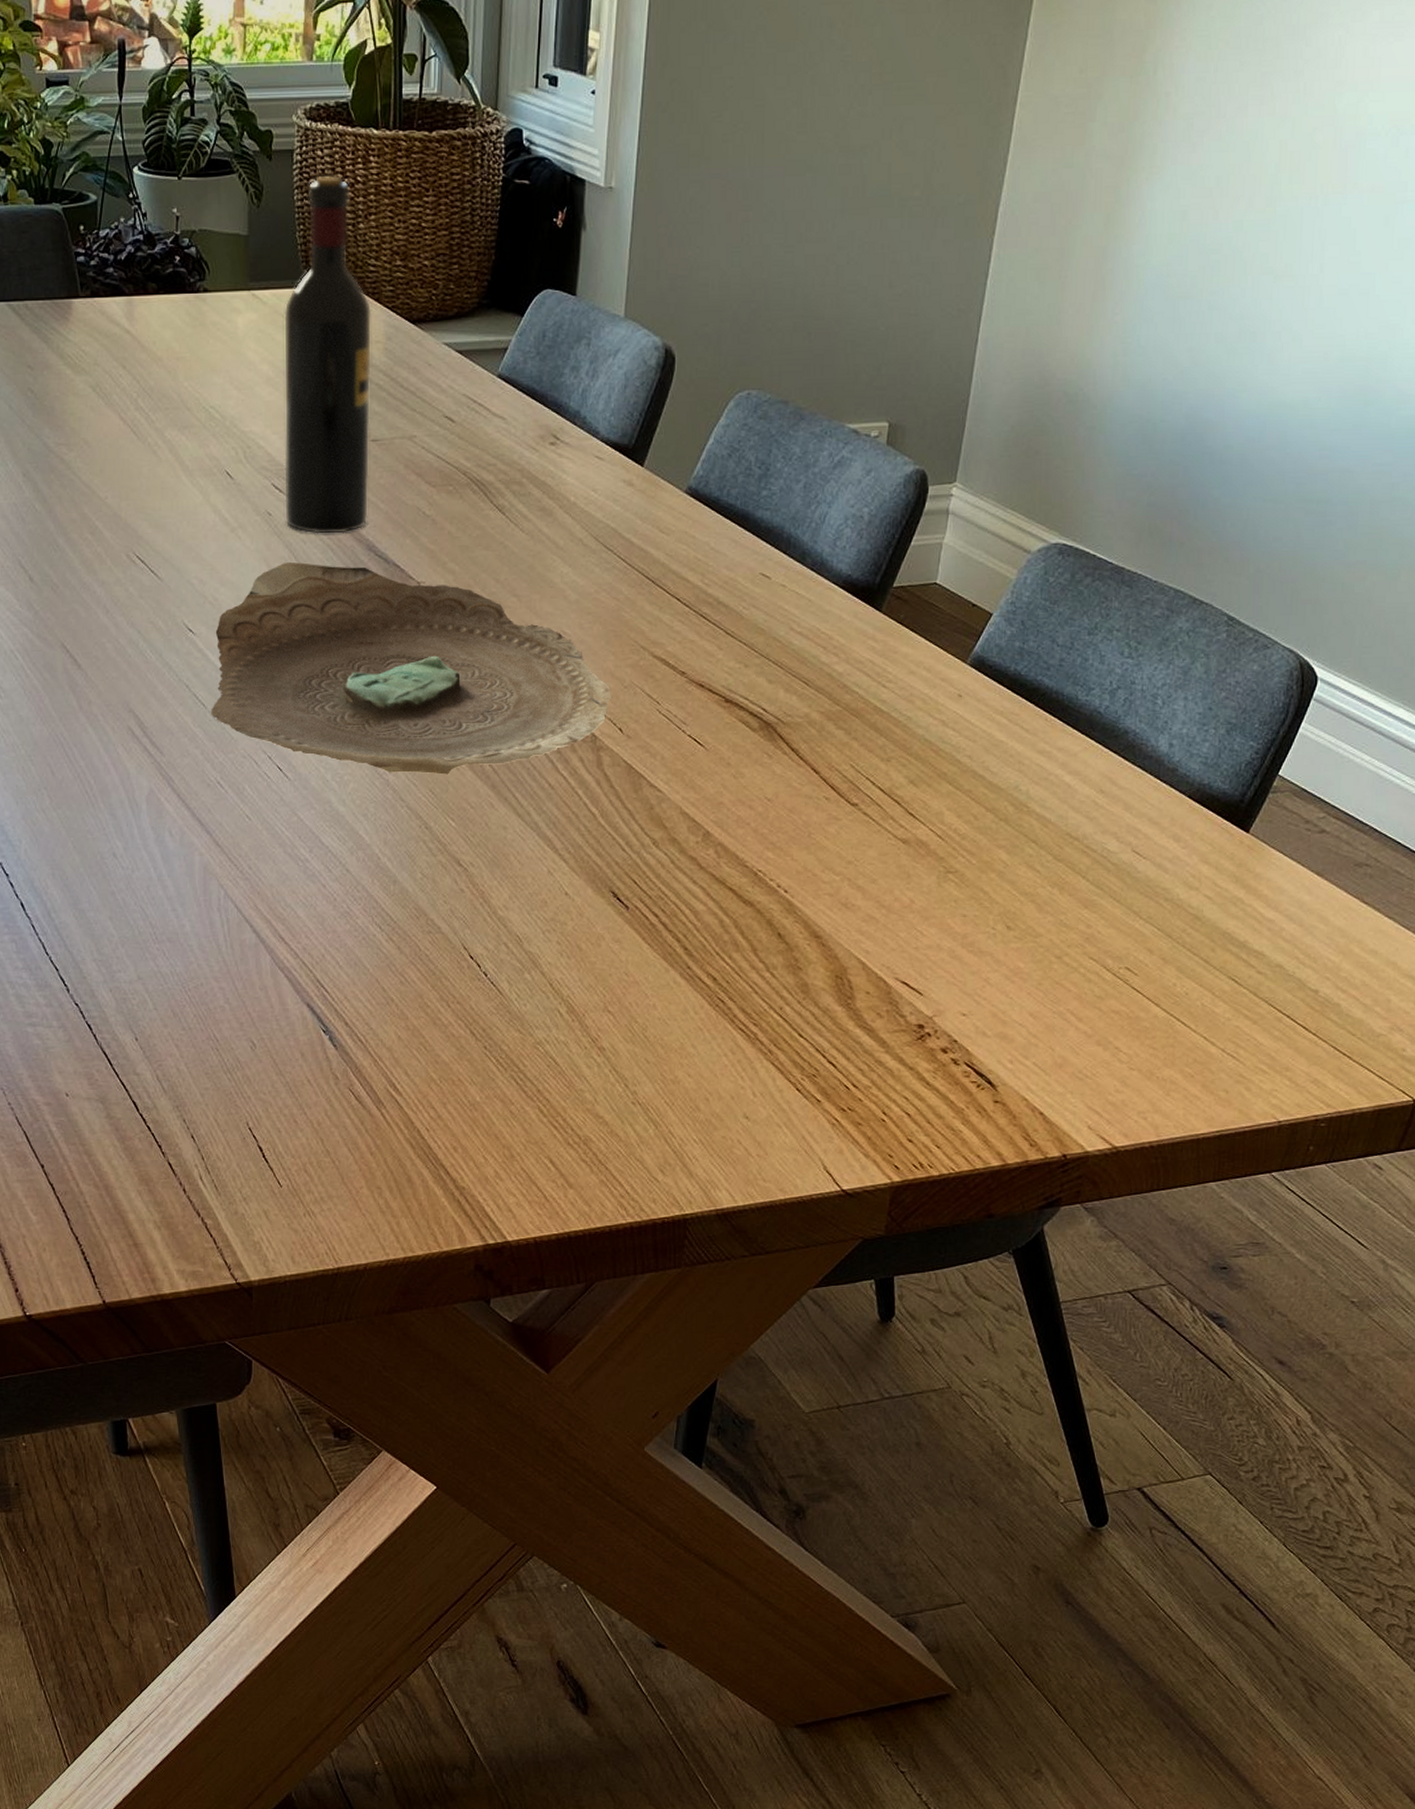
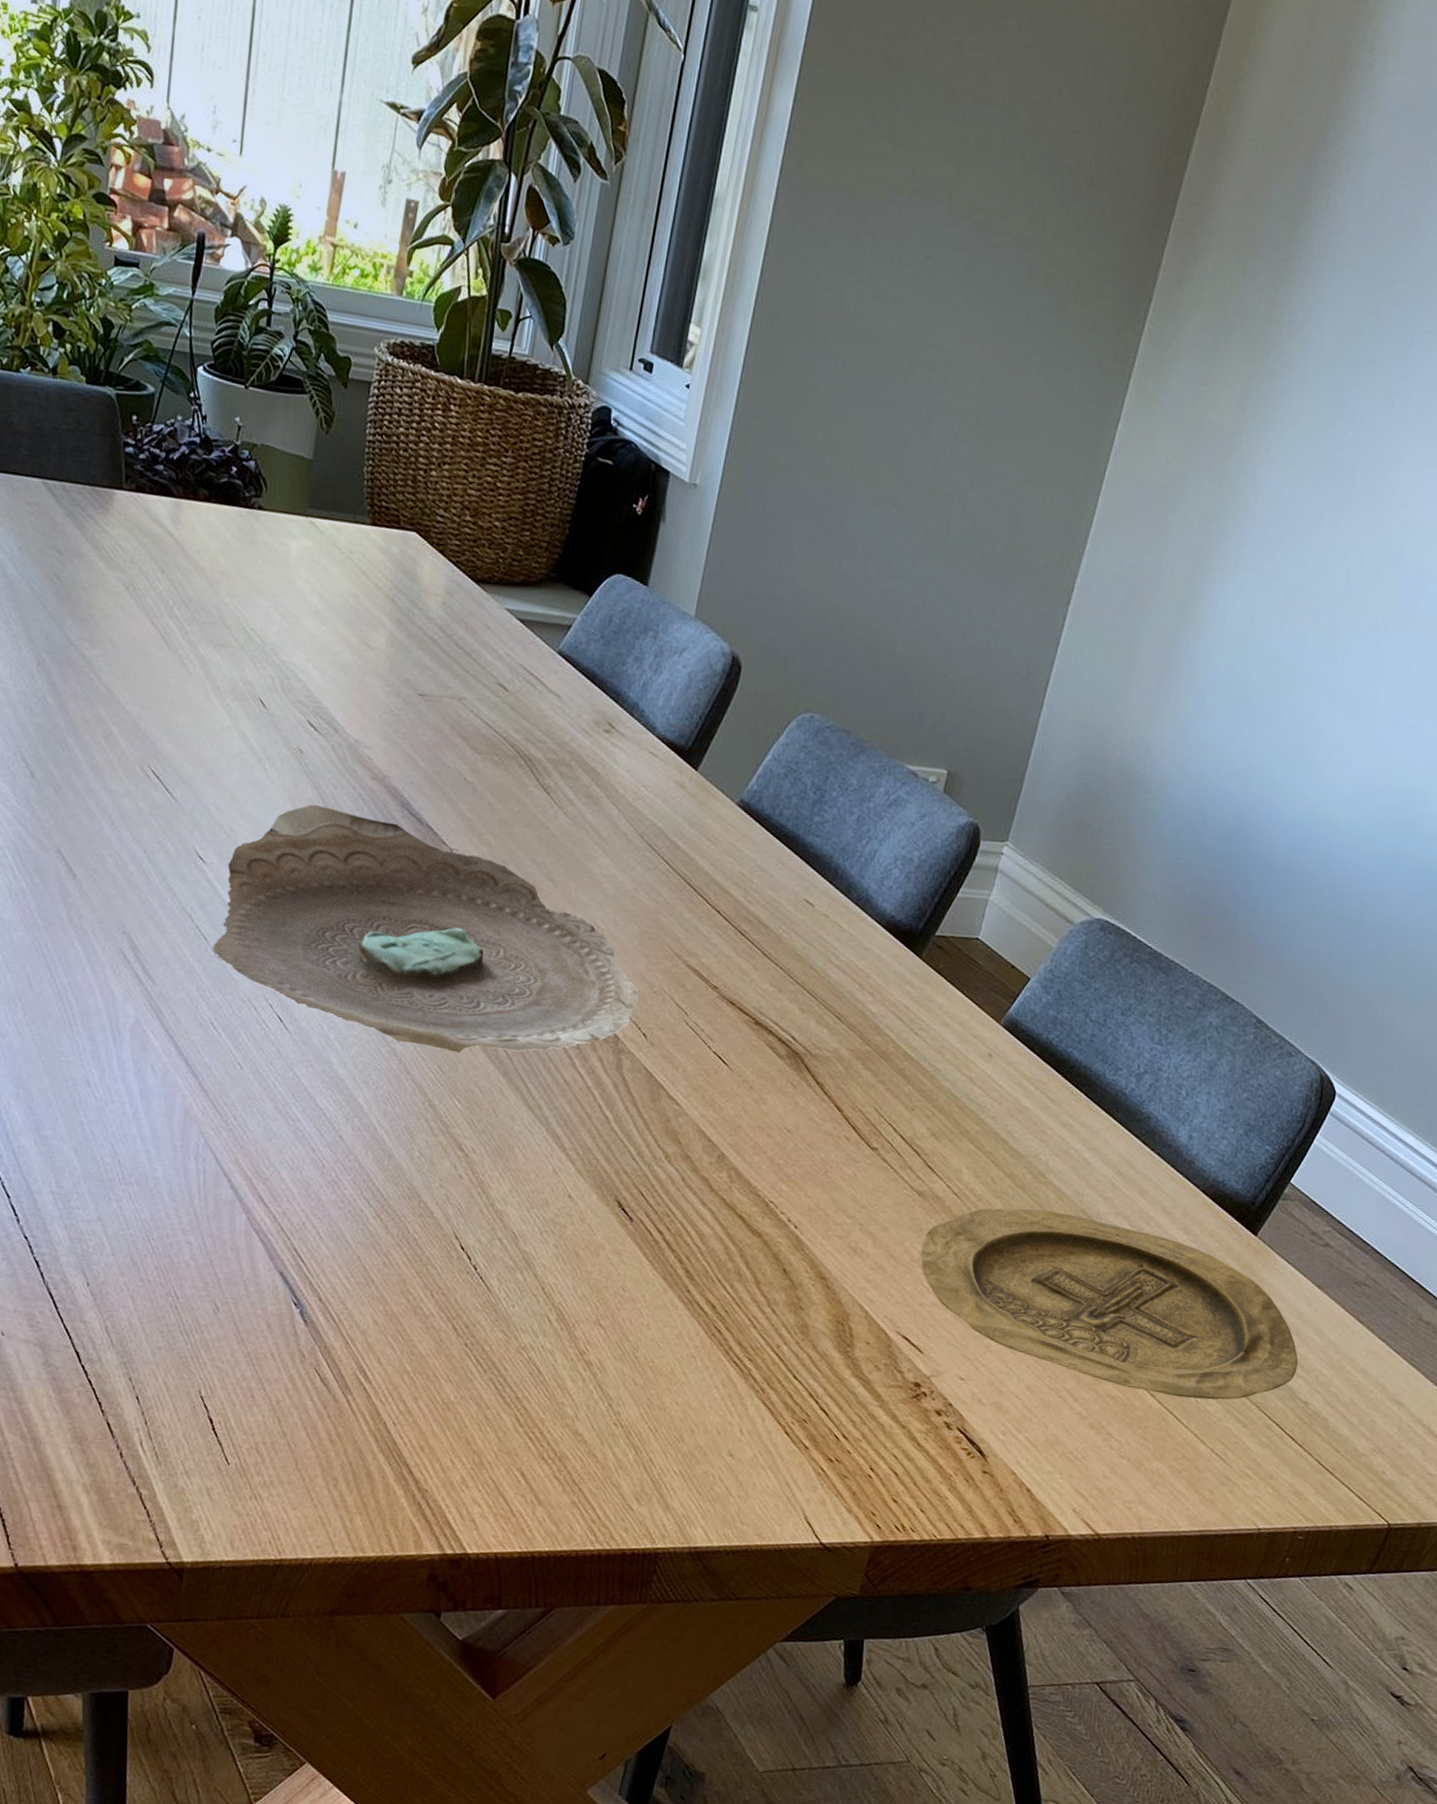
wine bottle: present [284,176,371,534] -> none [318,415,434,785]
plate: none [910,839,1304,1003] -> present [920,1207,1298,1400]

